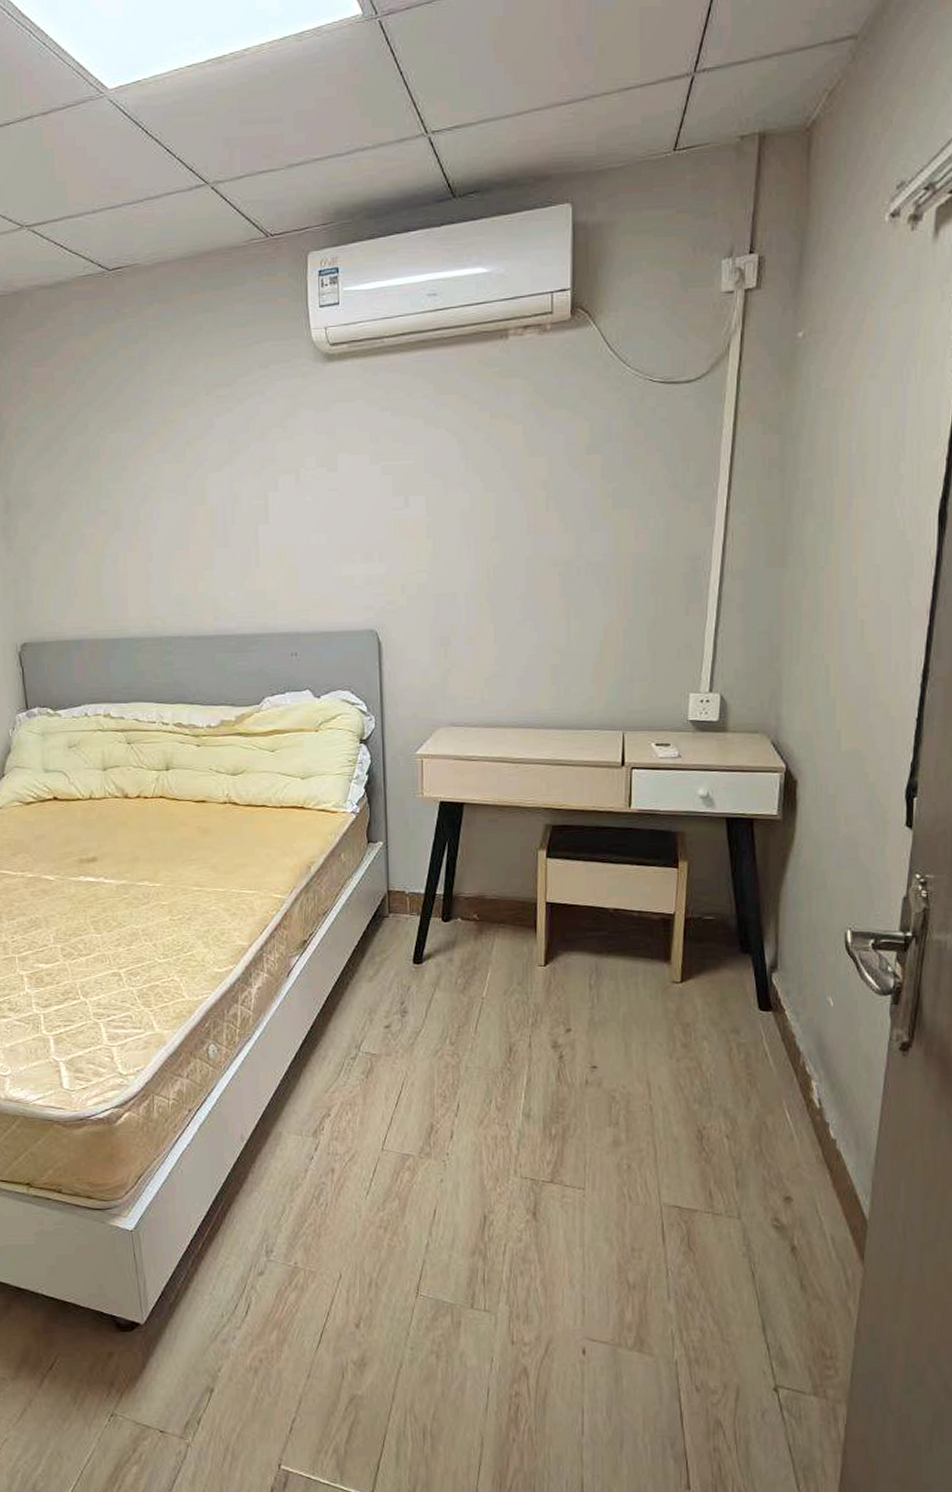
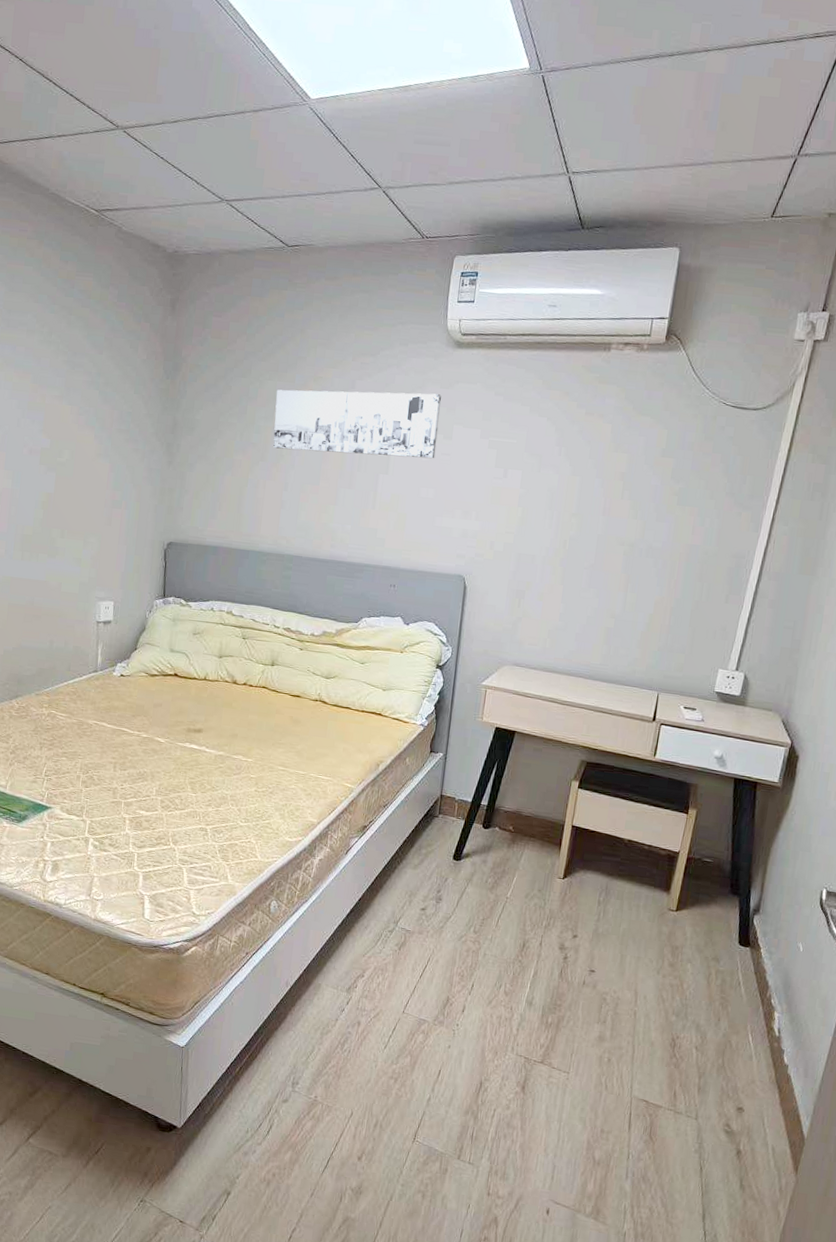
wall art: none [121,420,321,513] -> present [273,389,441,459]

